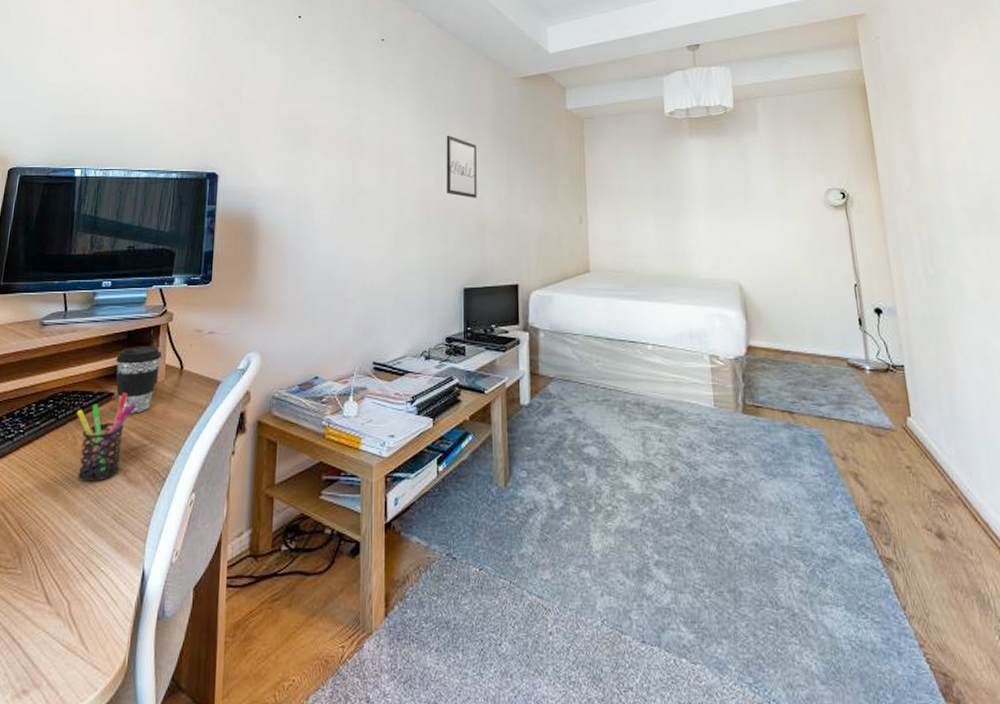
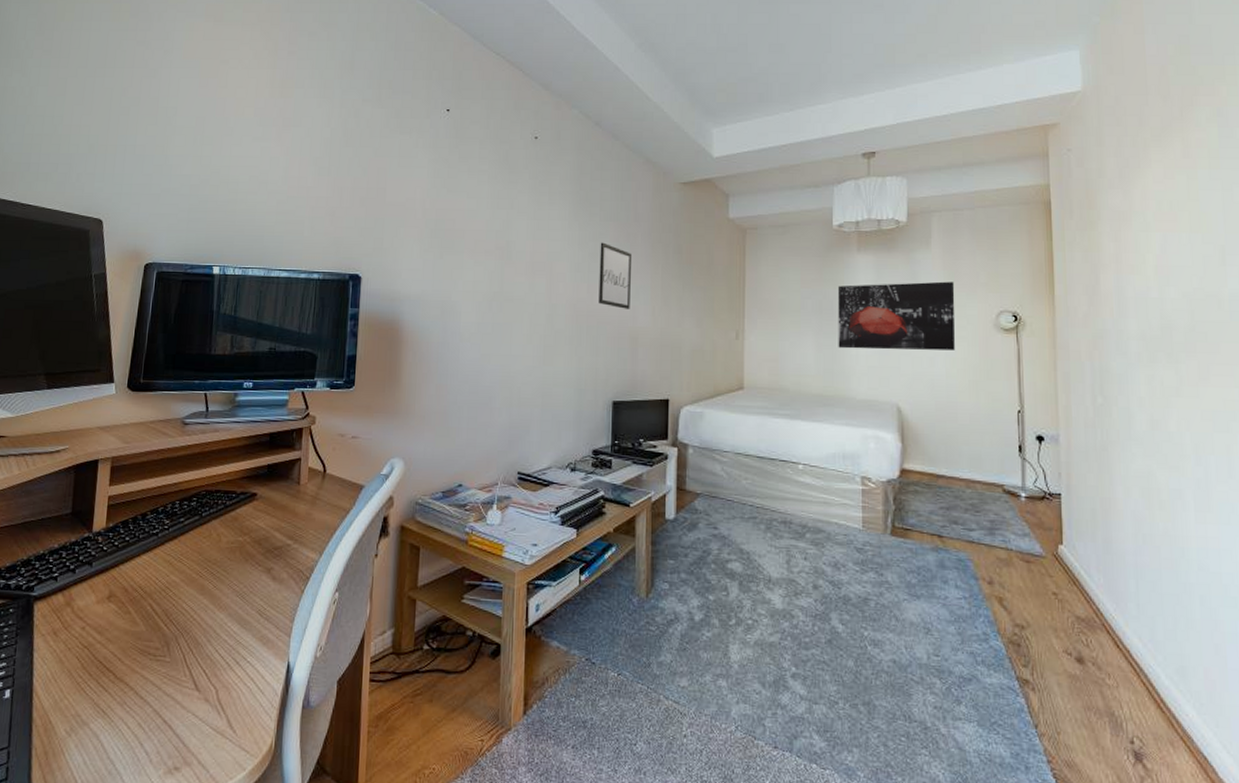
pen holder: present [77,393,136,482] -> none [220,493,279,578]
coffee cup: present [116,346,162,414] -> none [259,448,305,514]
wall art: none [673,162,789,230] -> present [837,281,955,351]

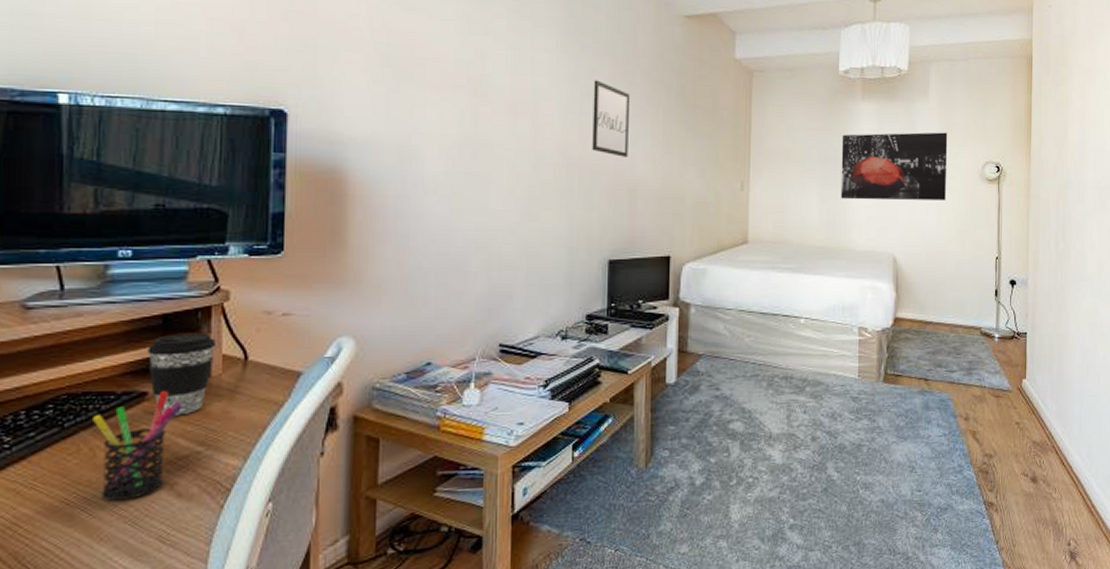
pen holder: none [220,493,279,578] -> present [93,391,181,501]
coffee cup: none [259,448,305,514] -> present [148,333,217,416]

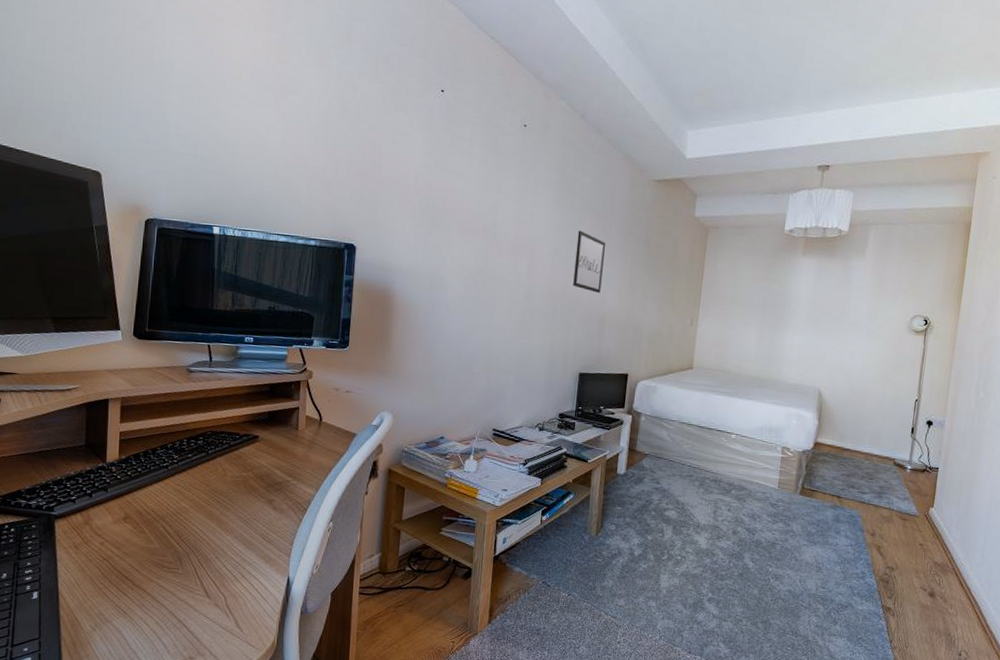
pen holder: present [93,391,181,501] -> none [225,436,279,507]
coffee cup: present [148,333,217,416] -> none [260,398,303,455]
wall art: present [841,132,948,201] -> none [776,284,881,347]

